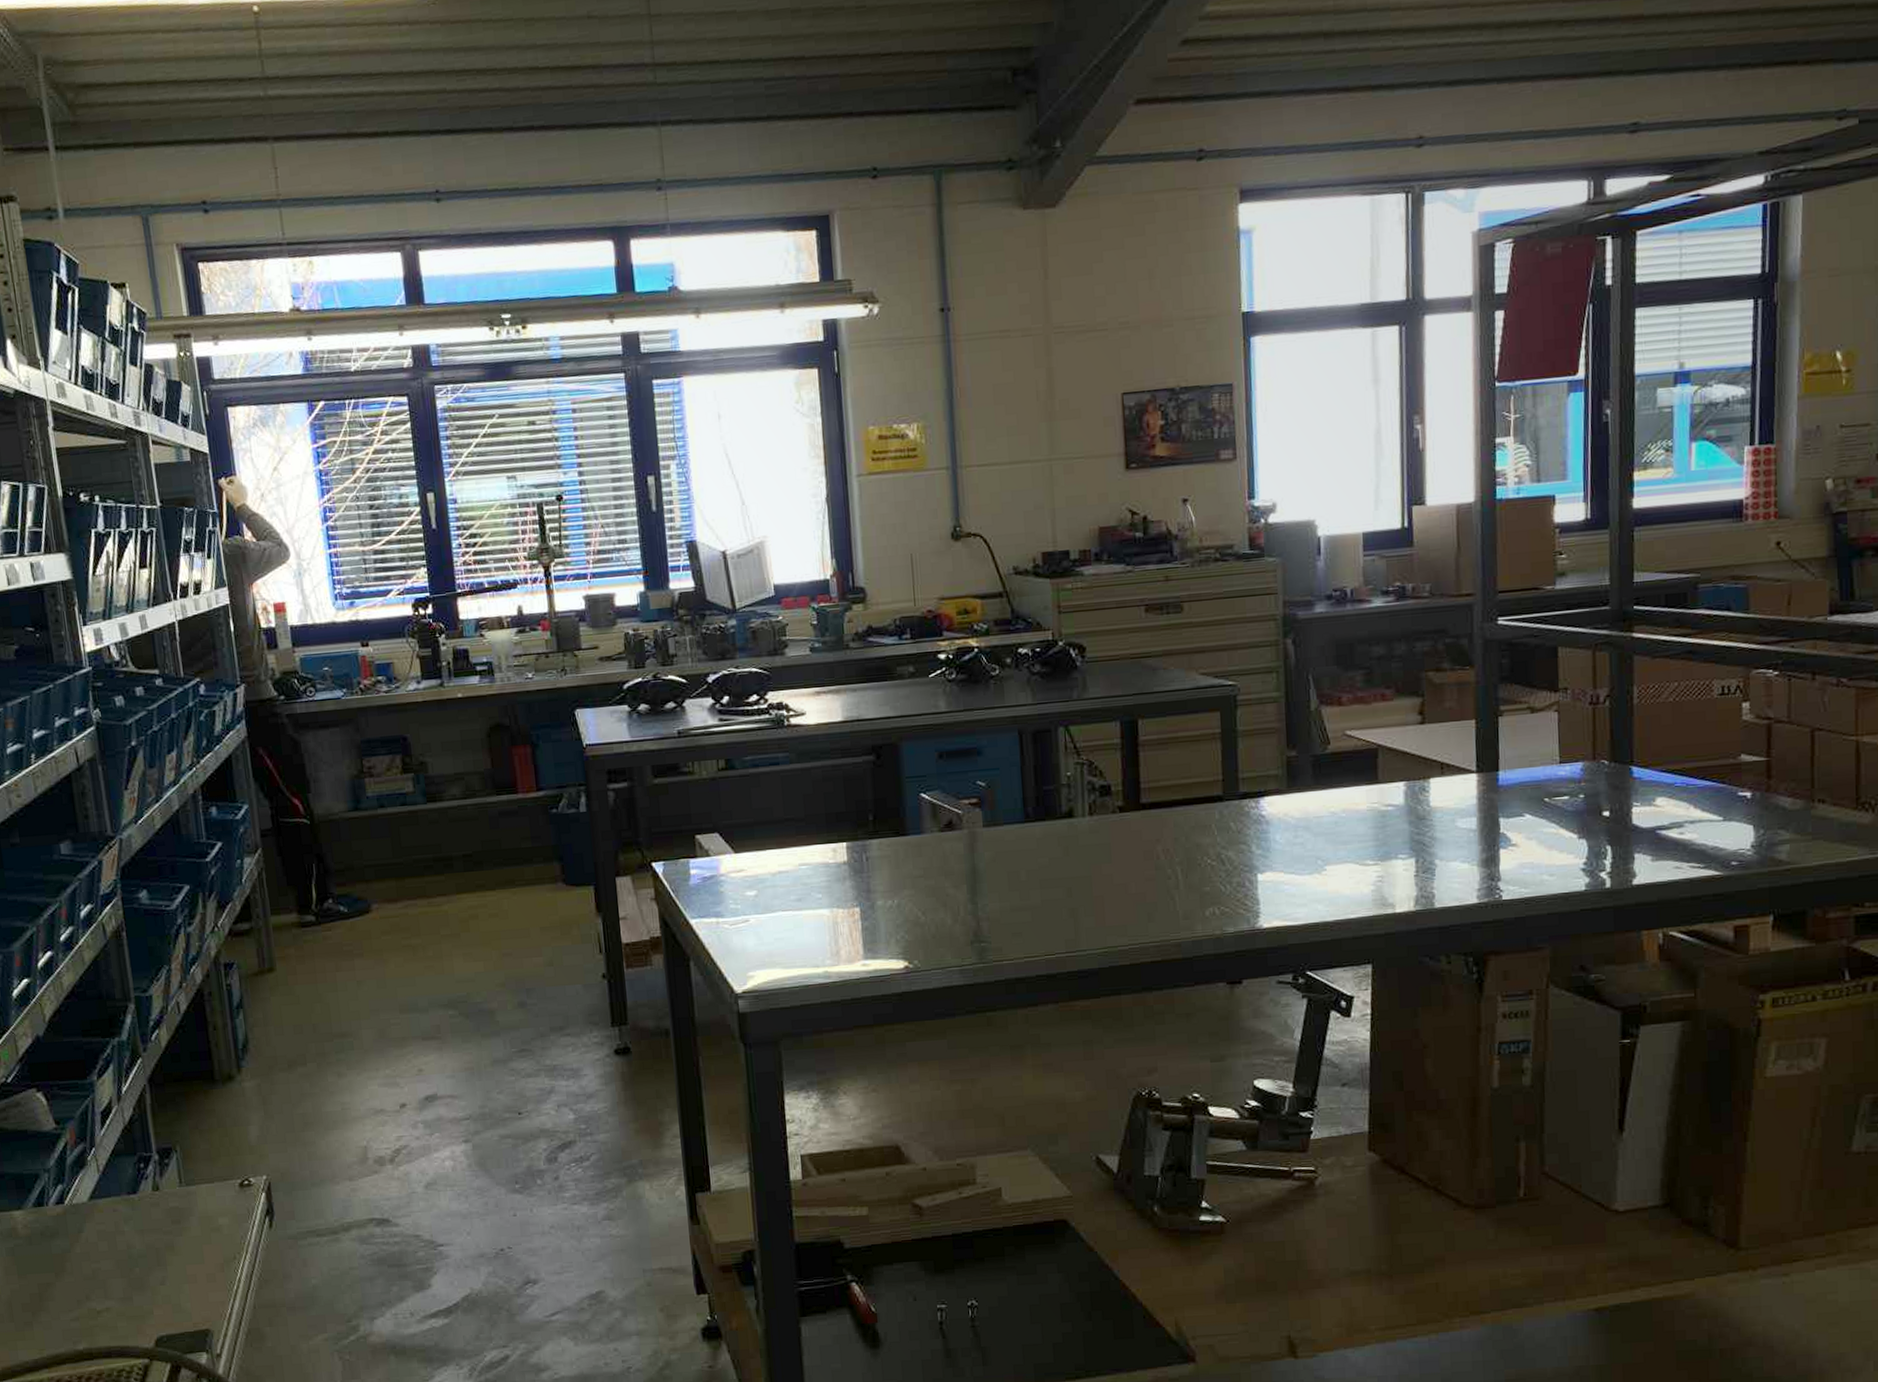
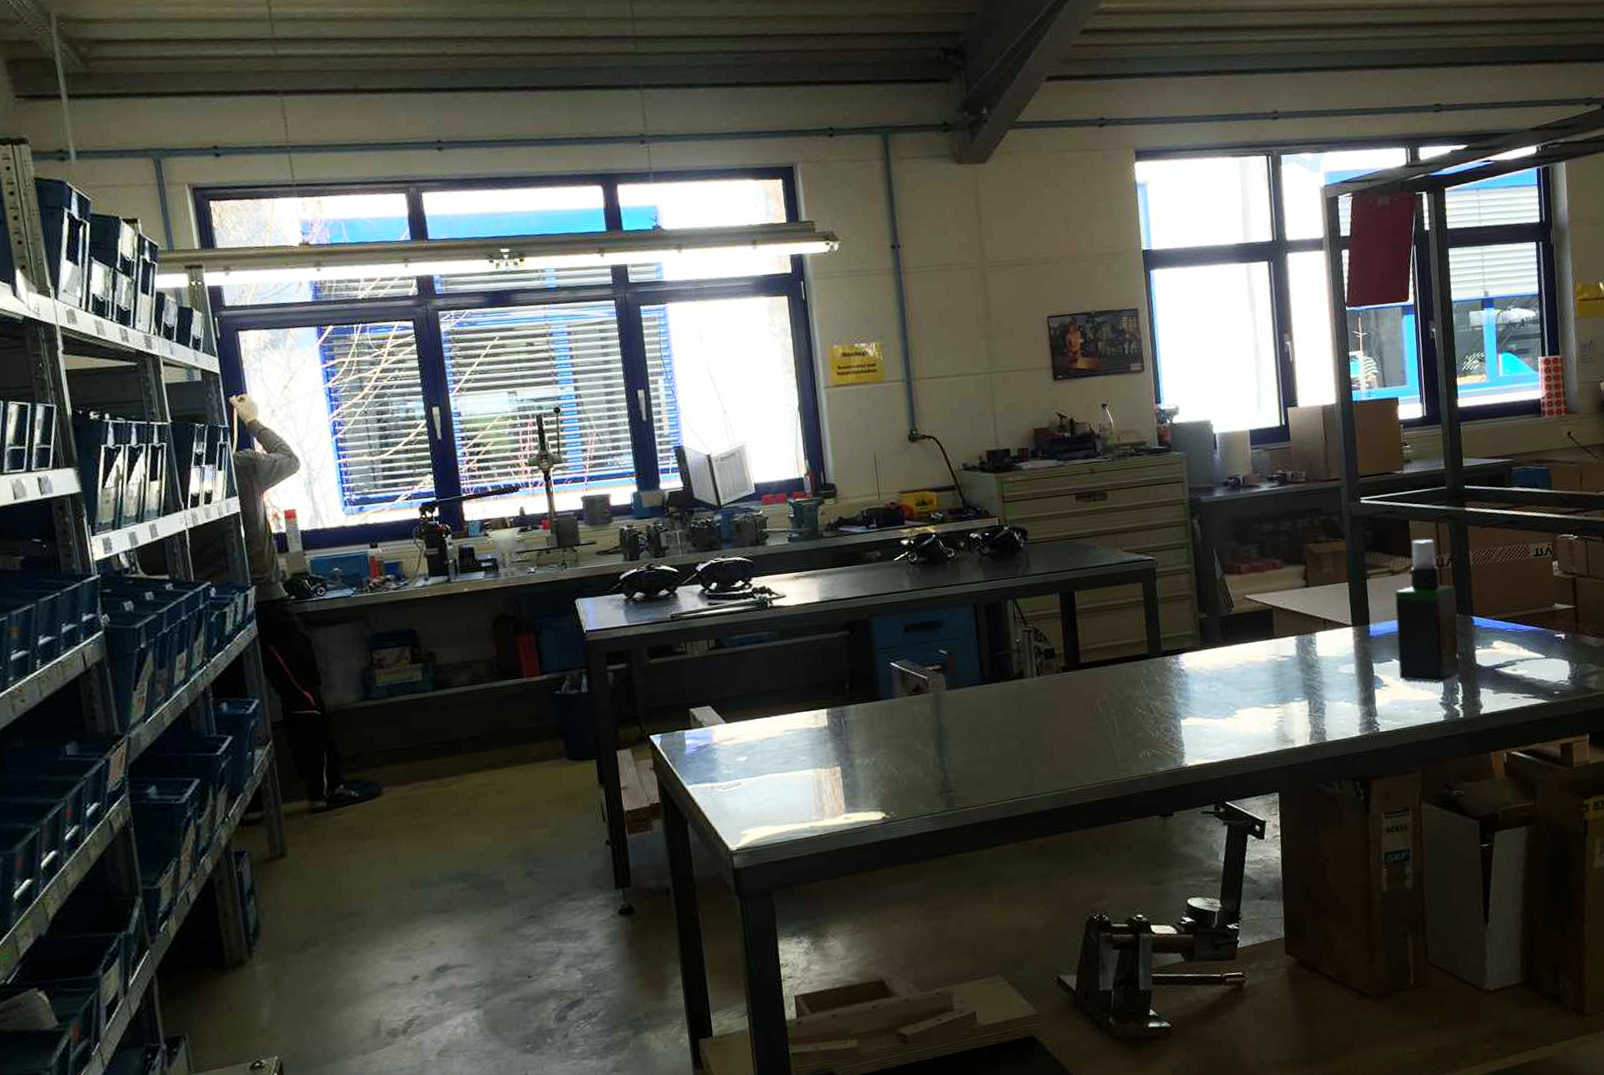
spray bottle: none [1531,670,1613,845] -> present [1395,539,1460,683]

